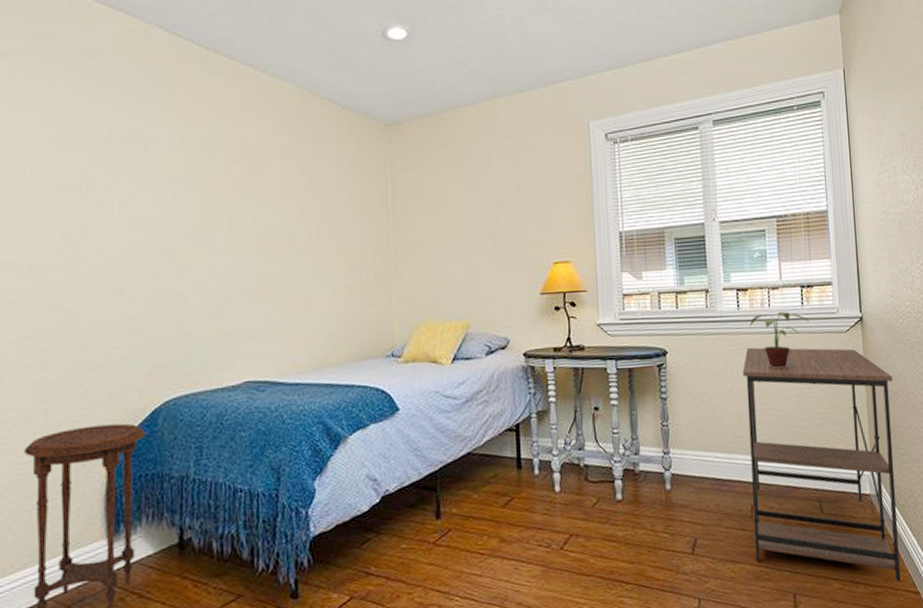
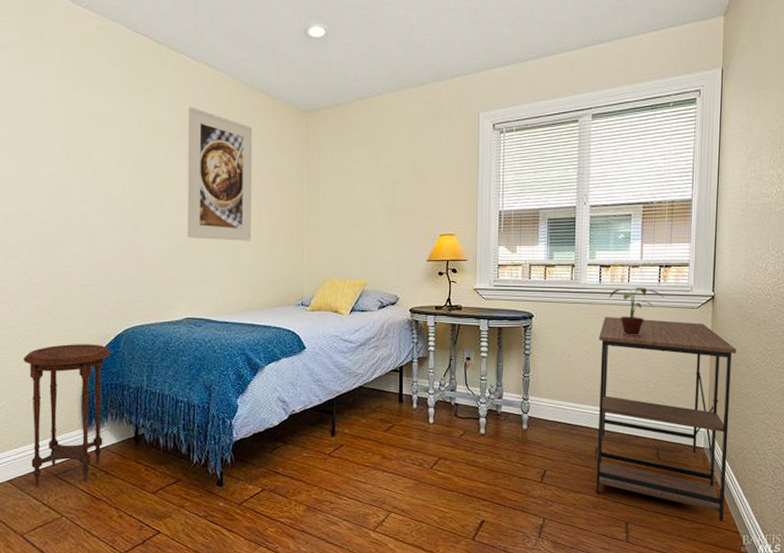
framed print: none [243,122,327,282] -> present [187,107,253,241]

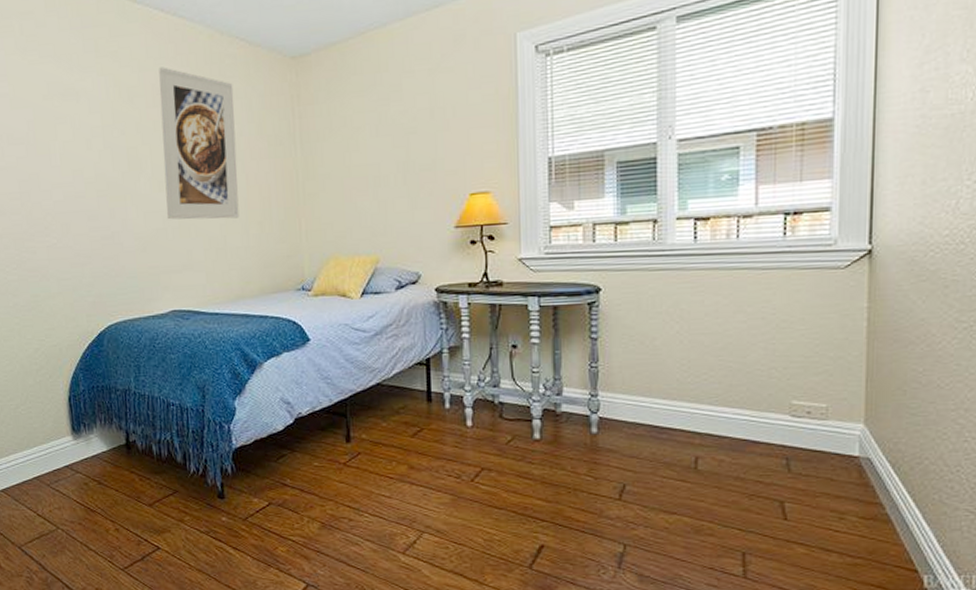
side table: present [23,344,111,486] -> none [7,343,95,496]
desk: present [596,316,736,522] -> none [696,285,909,557]
potted plant: present [608,288,664,336] -> none [708,244,793,310]

